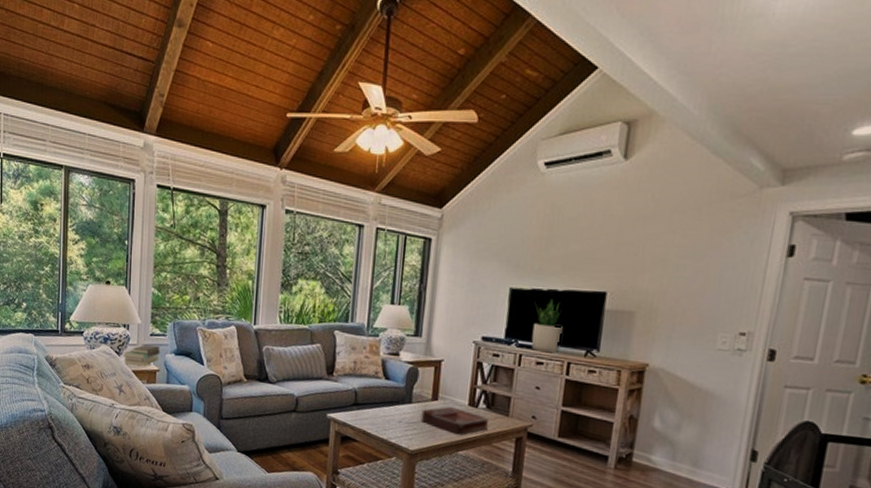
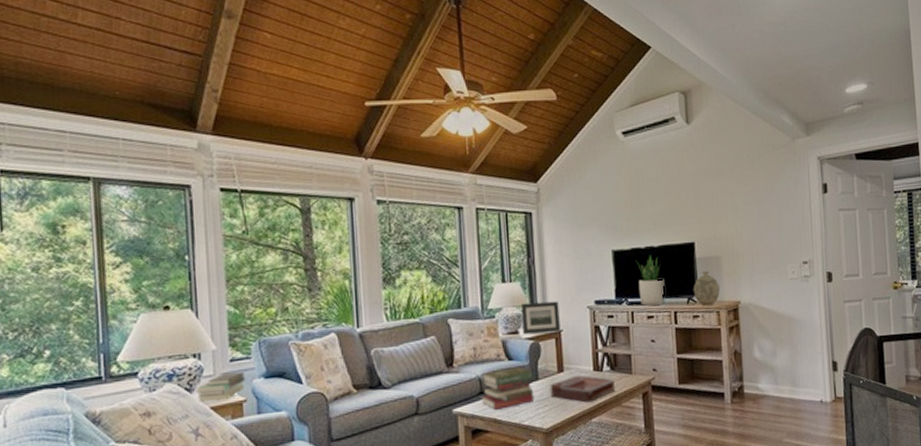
books: none [355,386,407,424] -> present [482,367,535,410]
picture frame: none [404,327,444,362] -> present [521,301,560,335]
decorative vase: none [594,324,627,364] -> present [693,270,720,307]

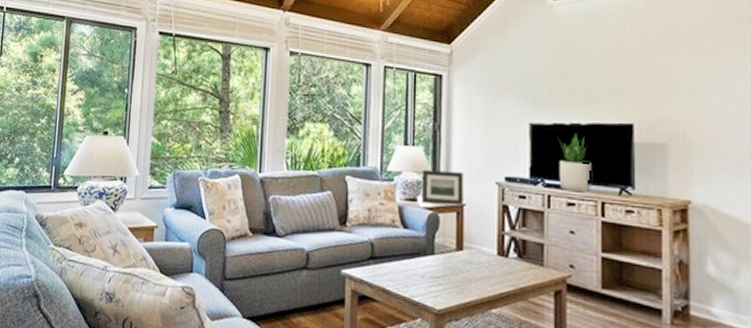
books: present [196,371,245,403] -> none [119,198,159,223]
books: present [482,367,535,410] -> none [372,236,429,279]
decorative tray: present [550,375,615,403] -> none [446,256,521,290]
decorative vase: present [693,270,720,307] -> none [628,159,663,202]

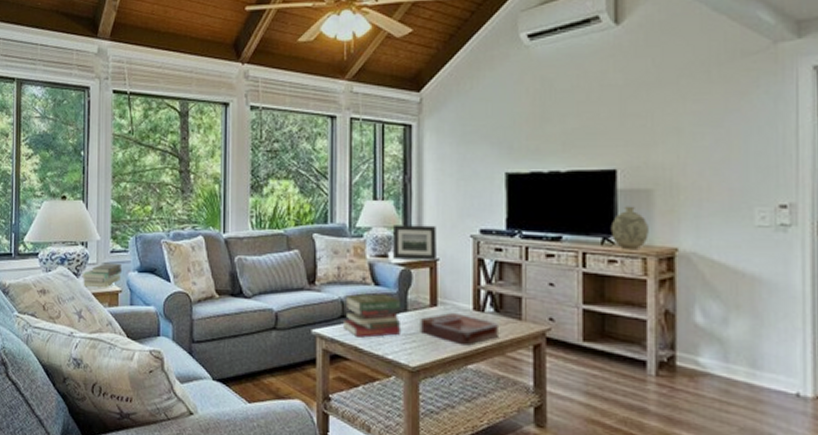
books: none [119,198,159,223] -> present [82,262,122,288]
books: none [372,236,429,279] -> present [344,293,402,338]
decorative tray: none [446,256,521,290] -> present [420,312,498,346]
planter: present [557,133,591,193] -> none [535,181,571,243]
decorative vase: none [628,159,663,202] -> present [610,206,649,251]

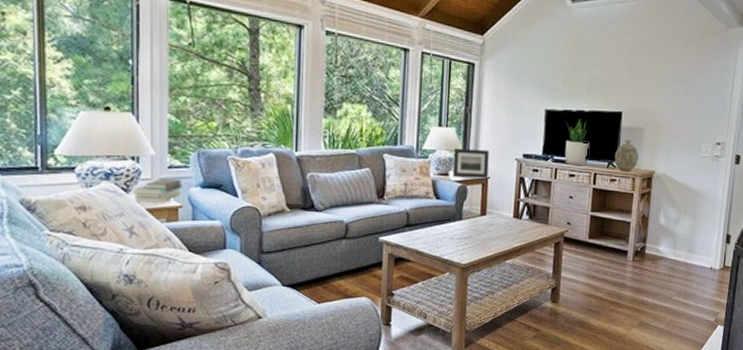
books: present [344,293,402,338] -> none [408,206,458,242]
decorative tray: present [420,312,498,346] -> none [471,220,531,245]
planter: none [535,181,571,243] -> present [564,118,589,166]

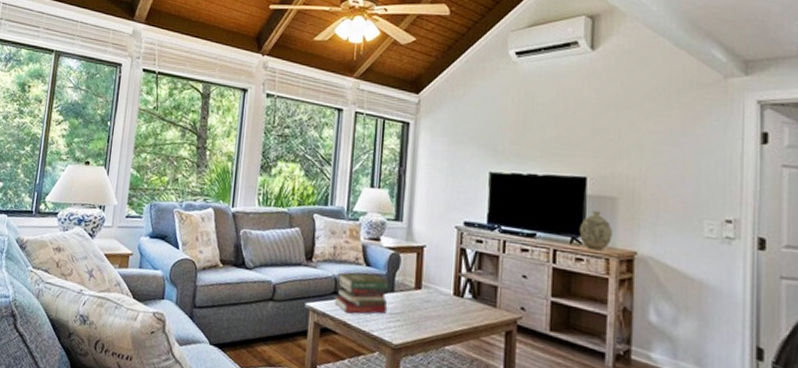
books: present [133,178,182,204] -> none [96,226,135,251]
books: none [408,206,458,242] -> present [335,273,389,314]
picture frame: present [453,148,490,179] -> none [385,211,425,247]
planter: present [564,118,589,166] -> none [514,183,545,240]

